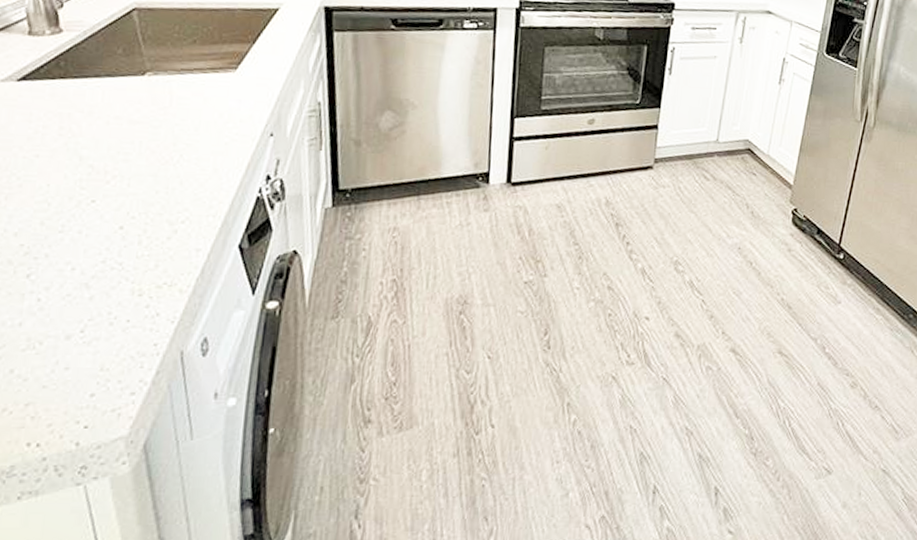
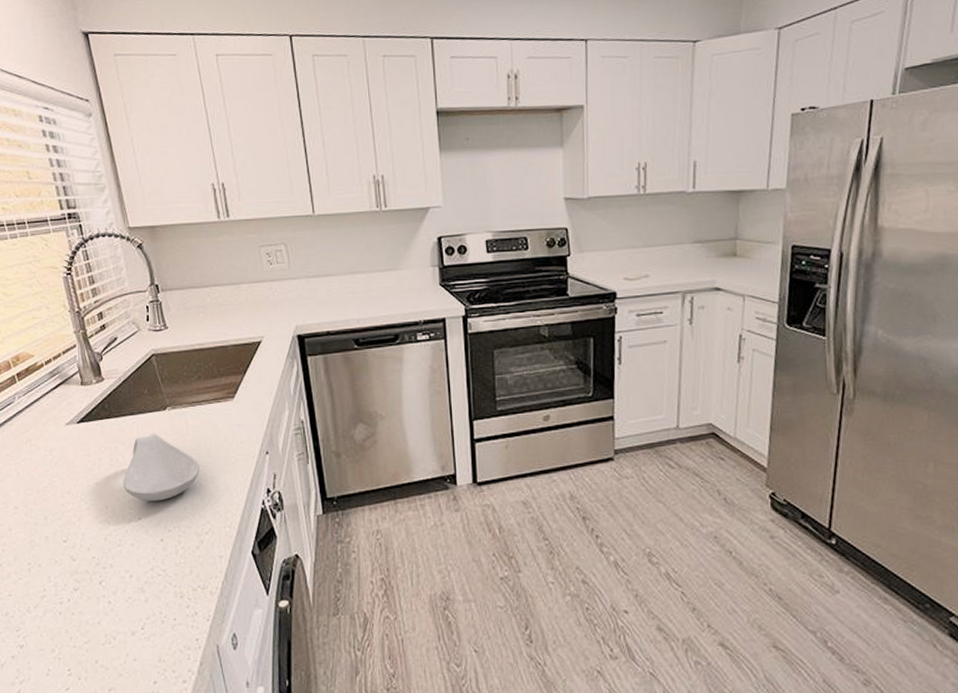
spoon rest: none [74,101,183,182] -> present [123,433,200,501]

